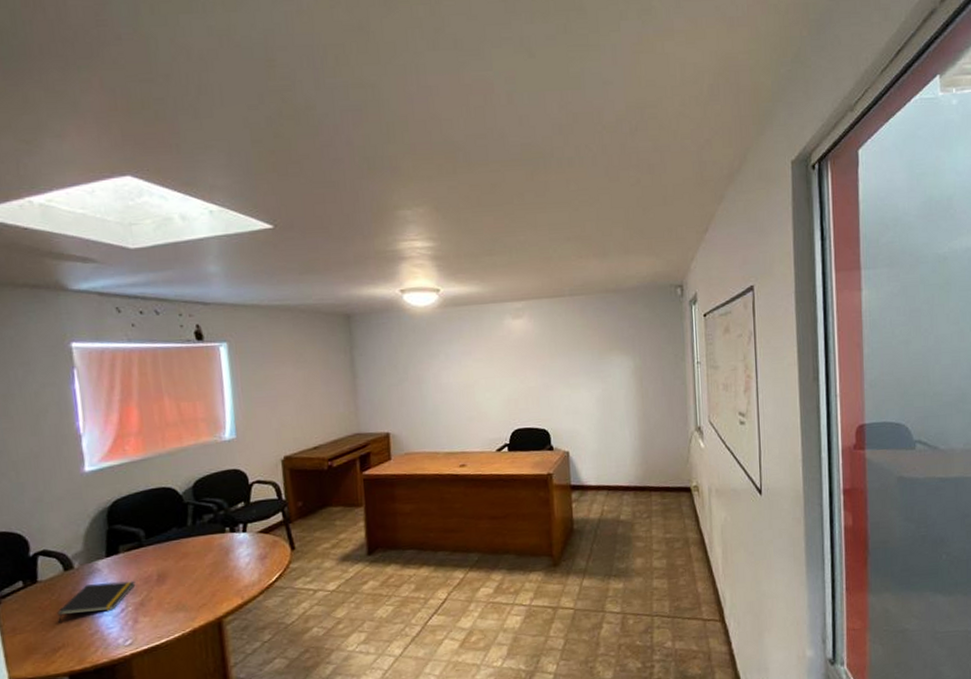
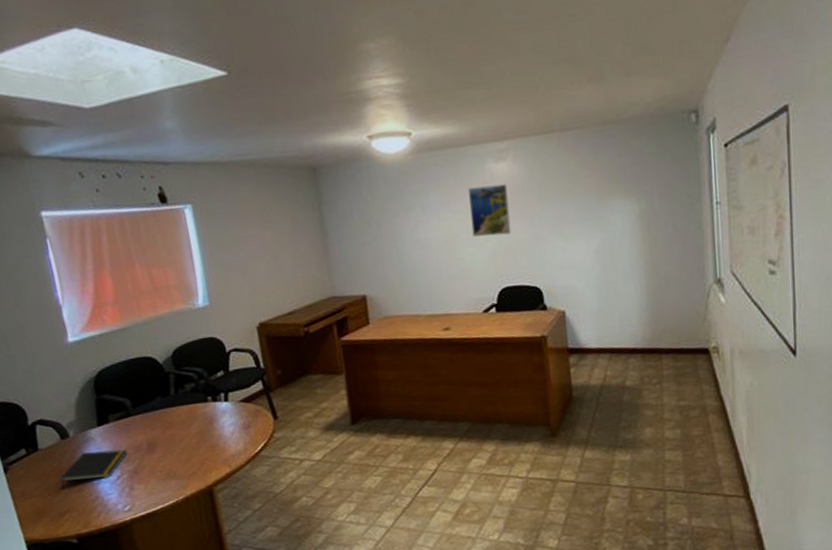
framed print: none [488,338,525,384] -> present [468,184,512,237]

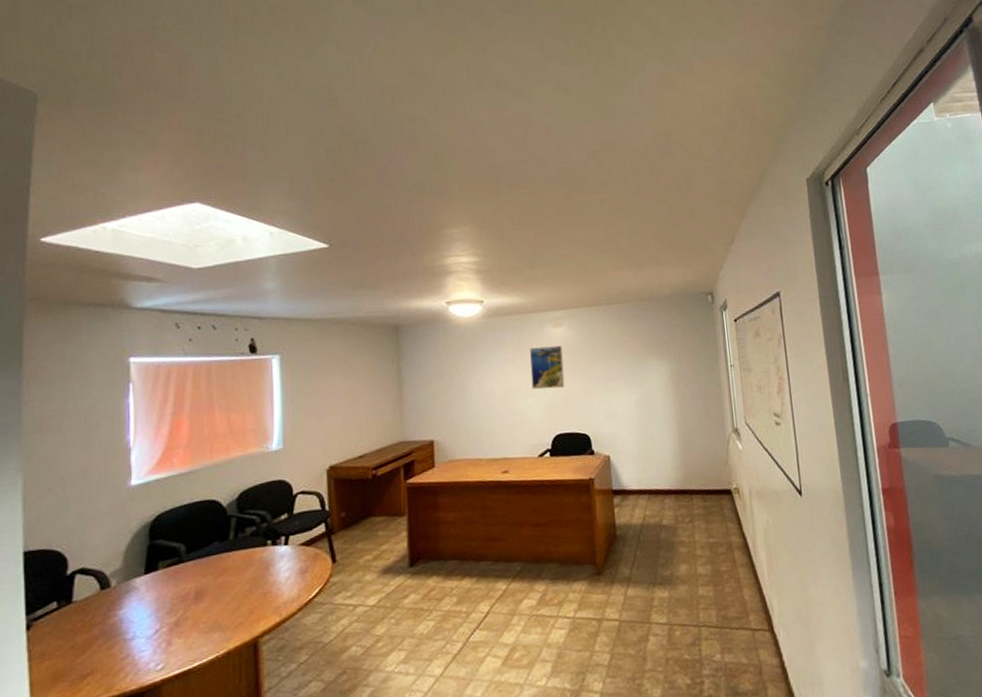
notepad: present [59,449,128,490] -> none [89,599,172,648]

